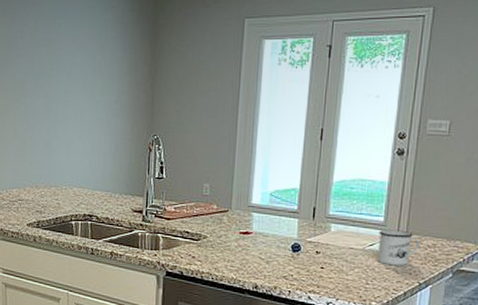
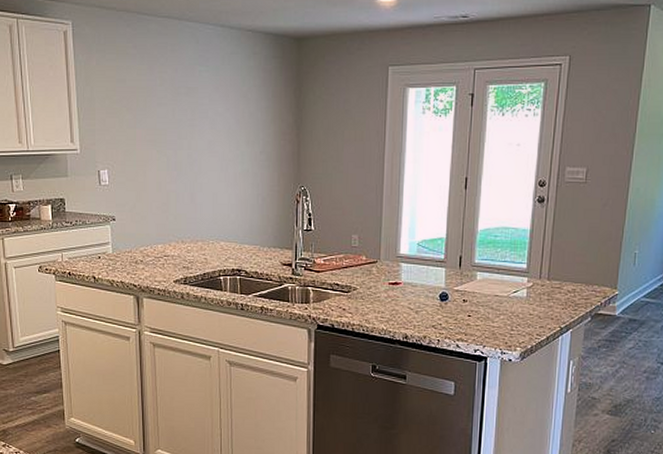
mug: present [377,229,420,266] -> none [521,276,561,312]

